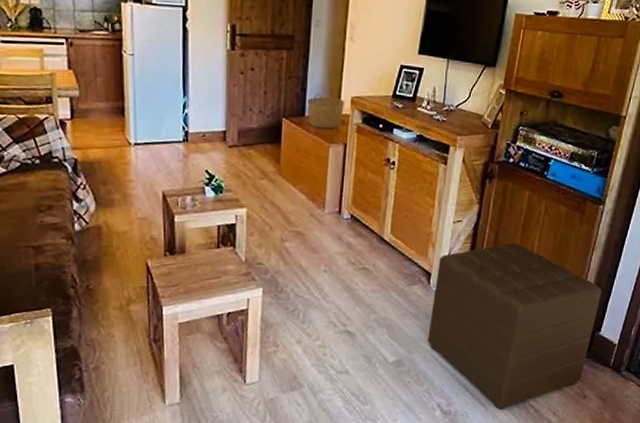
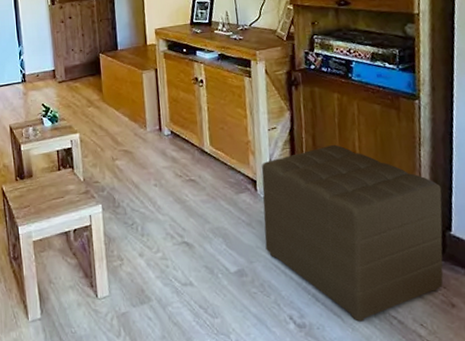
basket: present [307,93,345,129] -> none [119,29,151,59]

